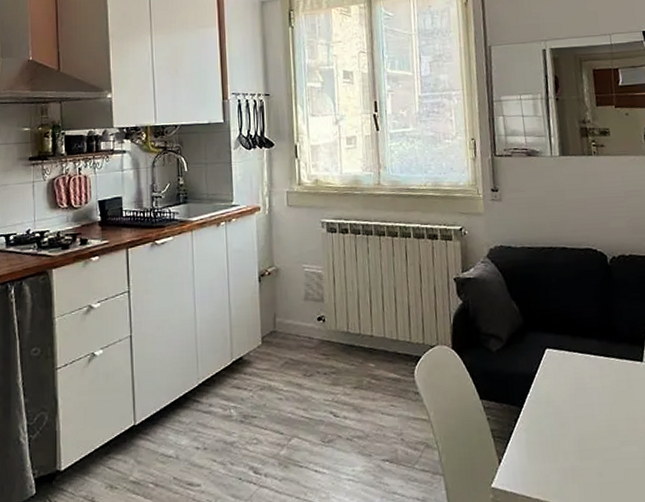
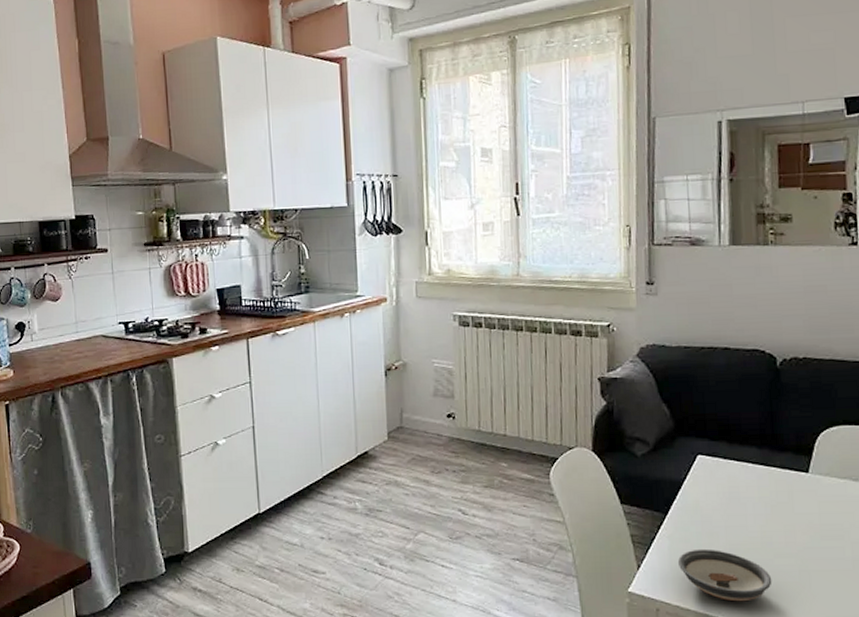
saucer: none [534,439,621,492] -> present [677,548,772,602]

